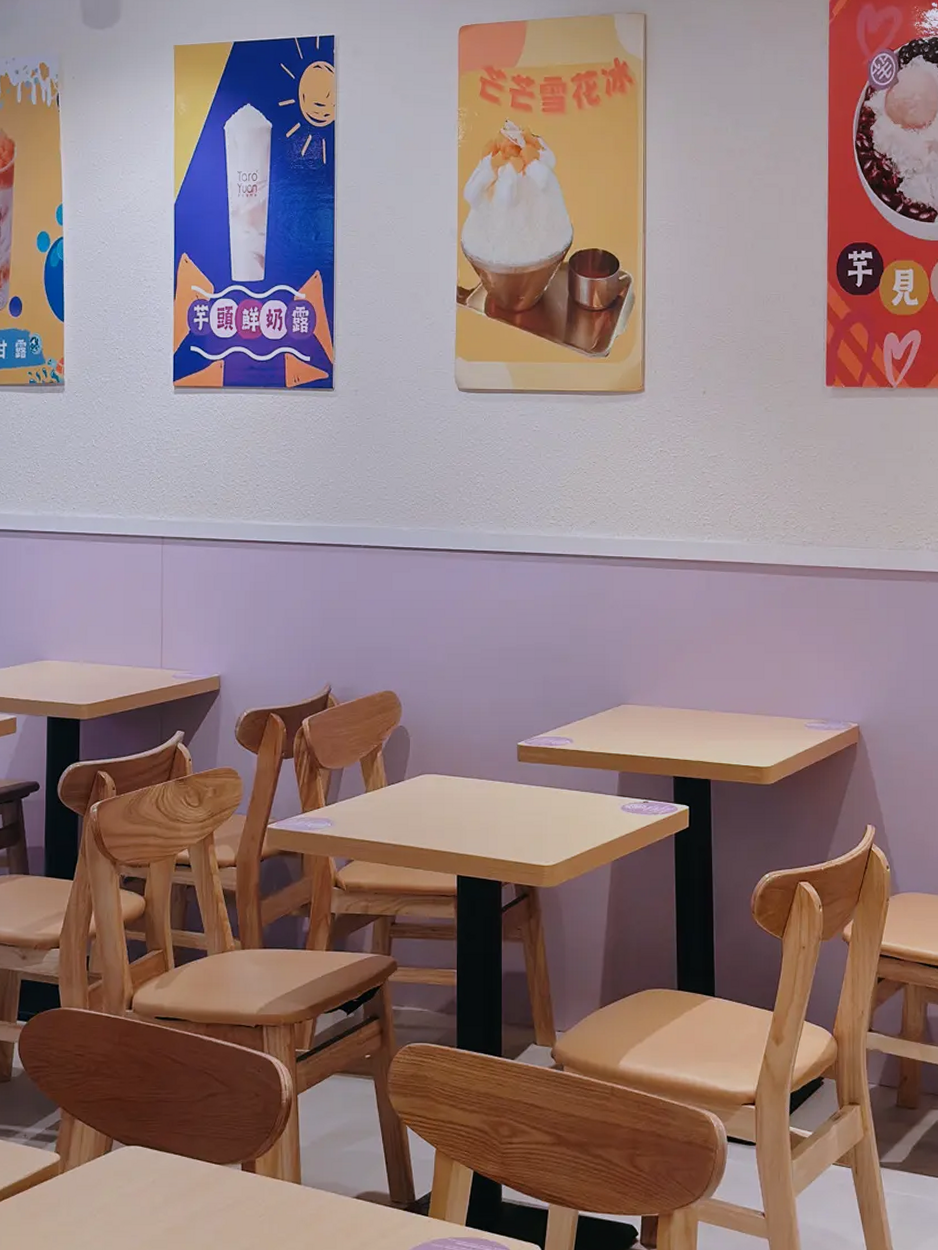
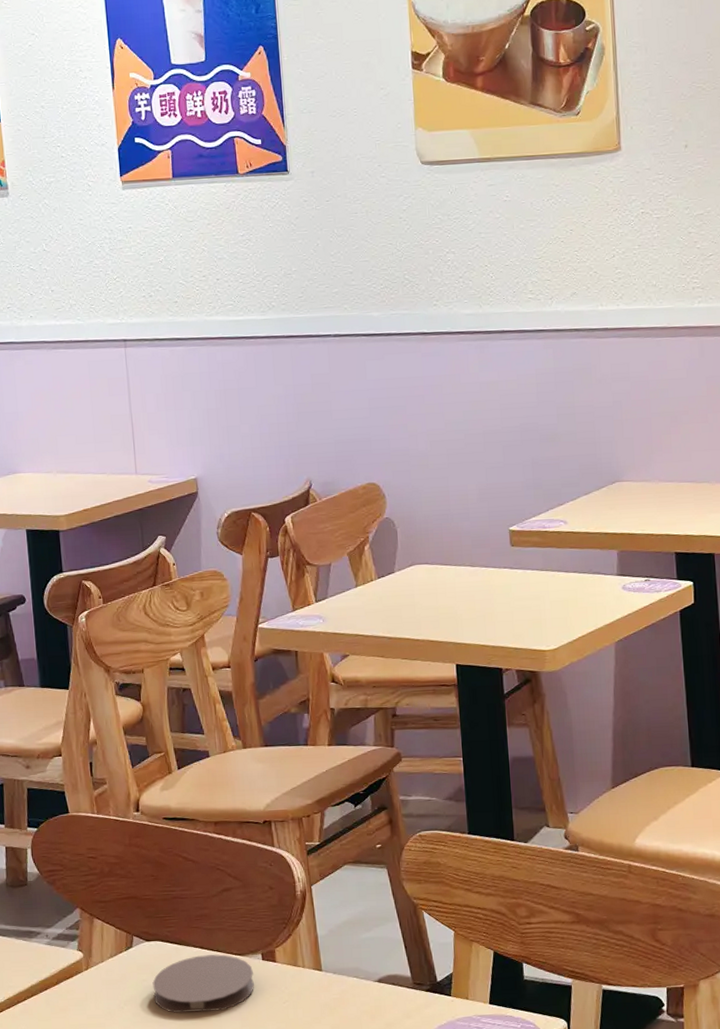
coaster: none [128,1163,232,1224] -> present [152,954,255,1013]

